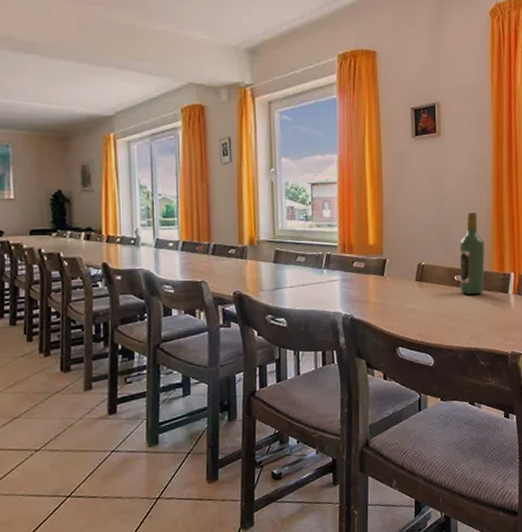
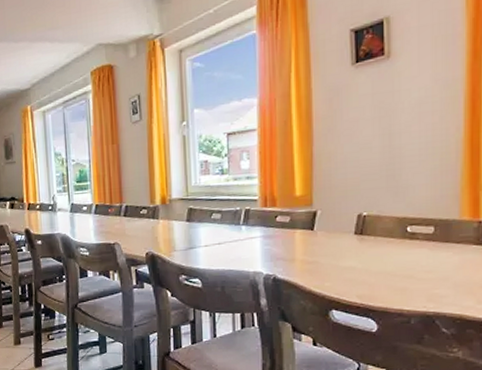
wine bottle: present [459,212,485,294] -> none [414,147,452,248]

